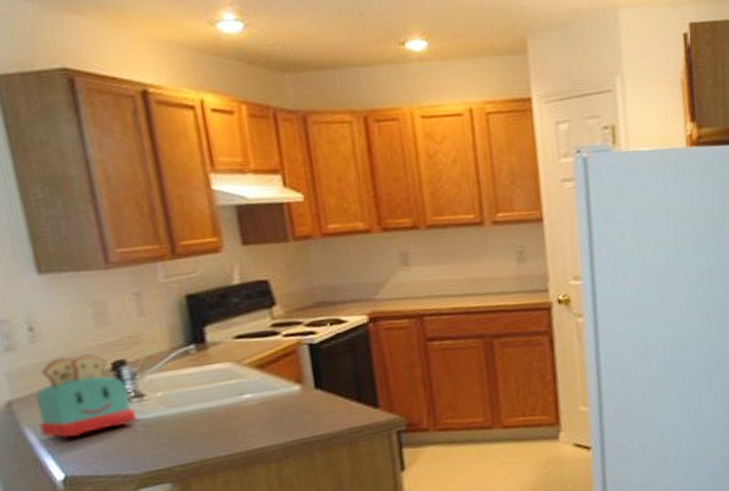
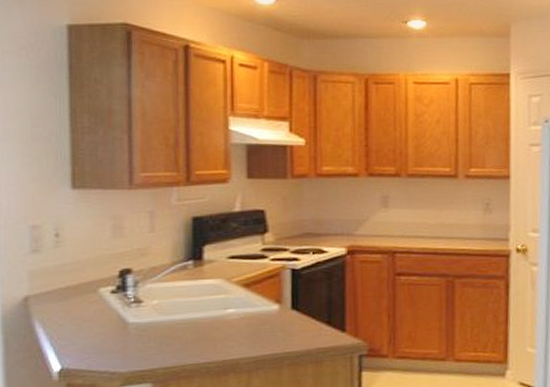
toaster: present [36,354,137,439] -> none [48,261,133,334]

